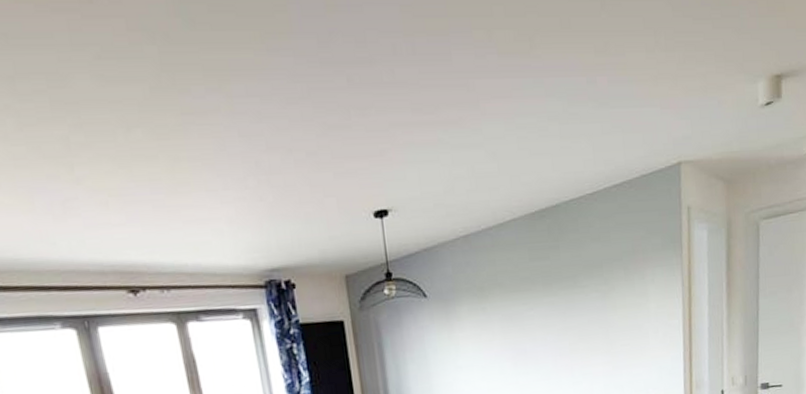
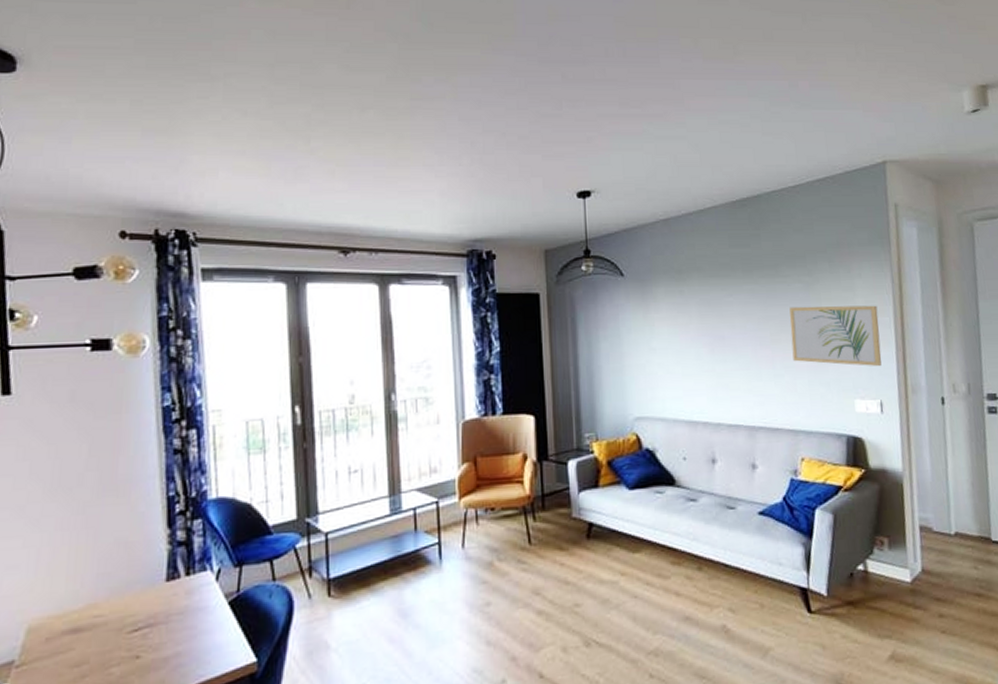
wall art: none [587,309,671,369] -> present [789,305,882,367]

